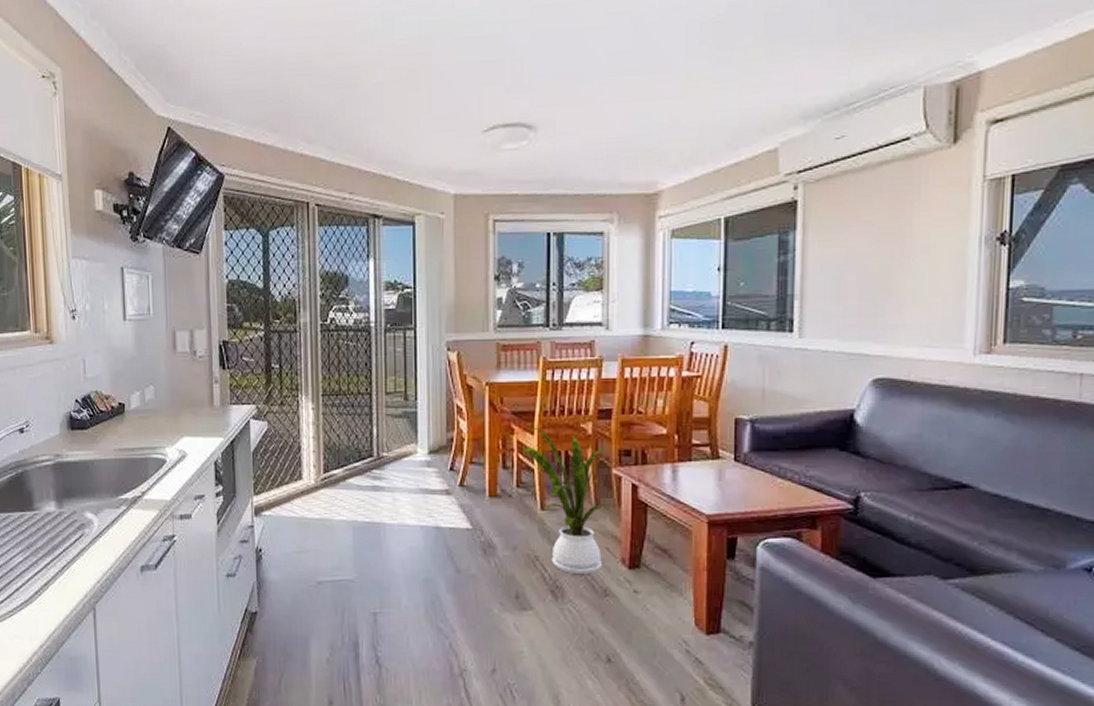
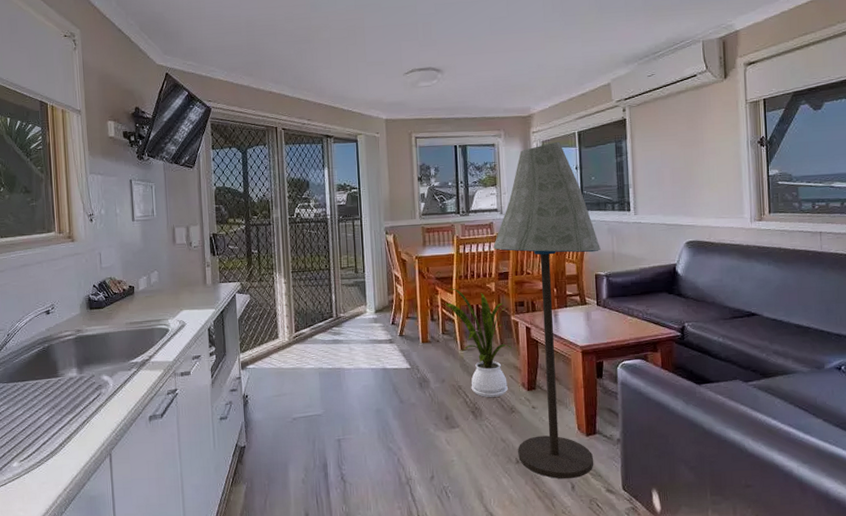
floor lamp: none [593,230,745,689] -> present [493,141,601,479]

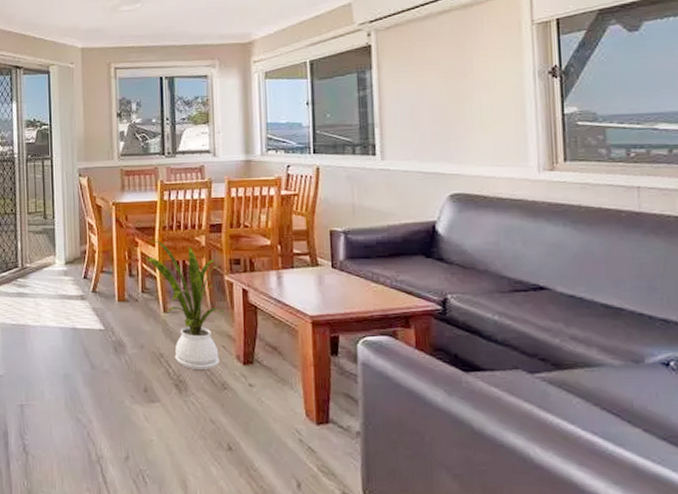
floor lamp: present [493,141,601,479] -> none [204,72,337,475]

